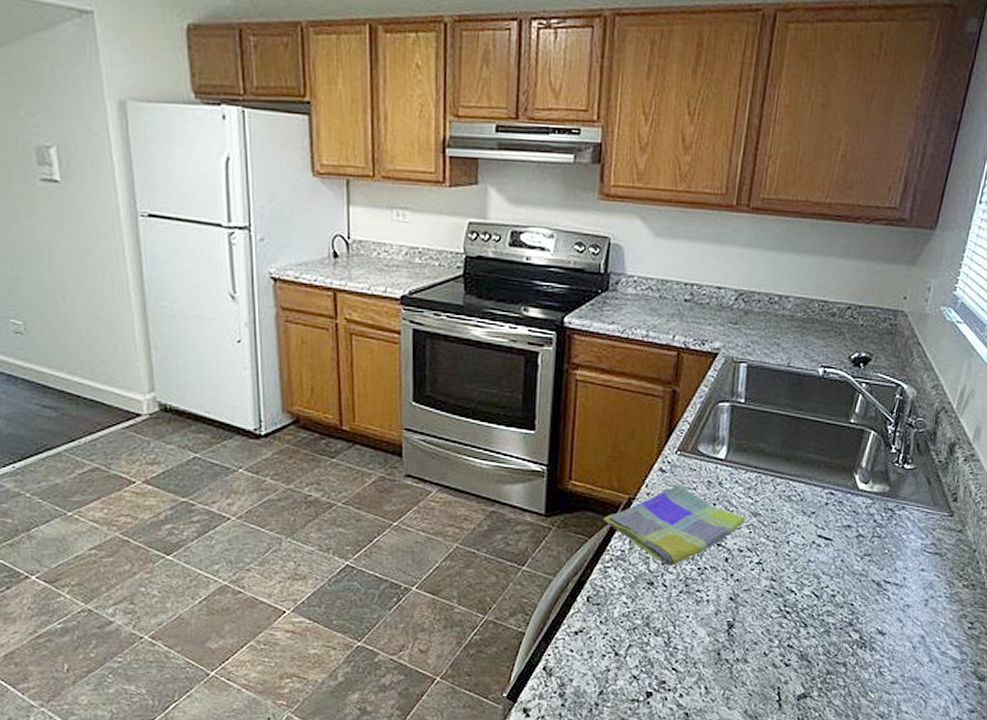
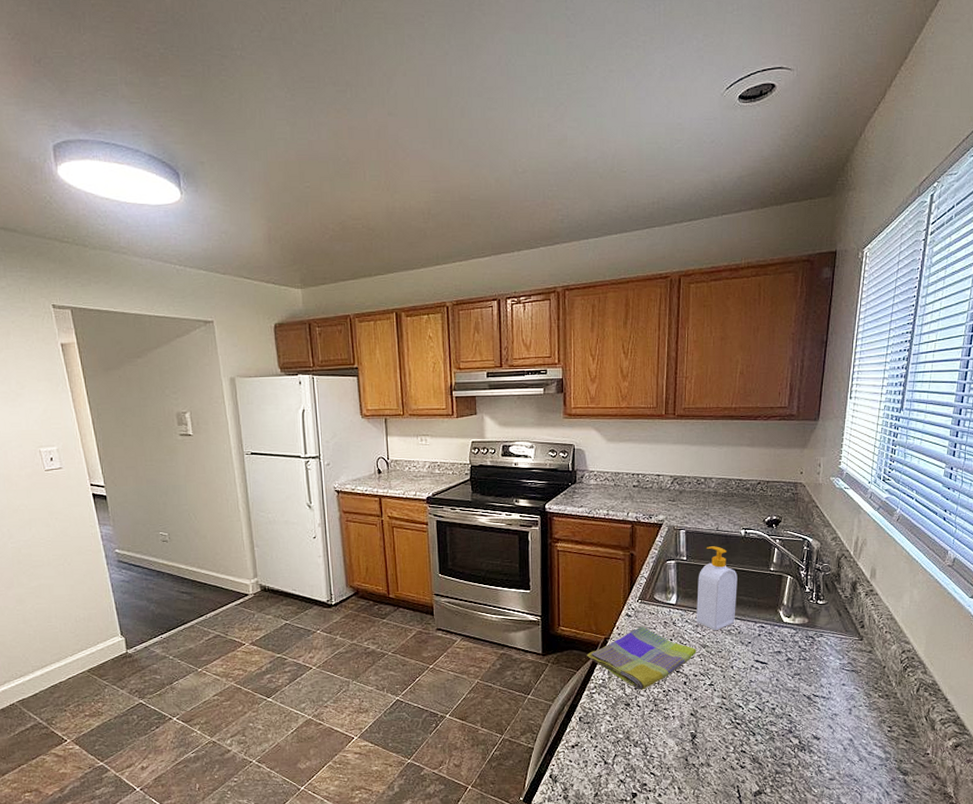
soap bottle: none [749,387,808,496] -> present [697,546,738,631]

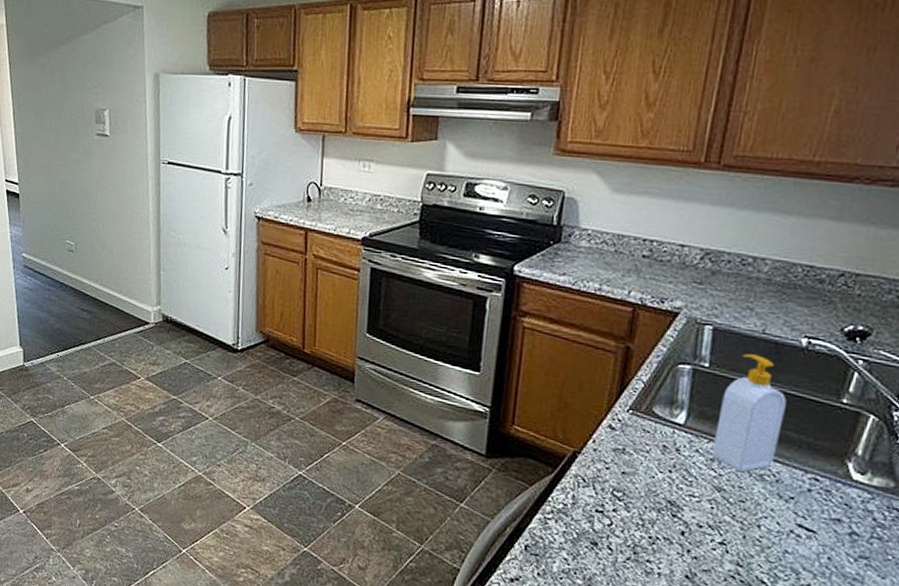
dish towel: present [586,626,697,690] -> none [545,445,707,530]

